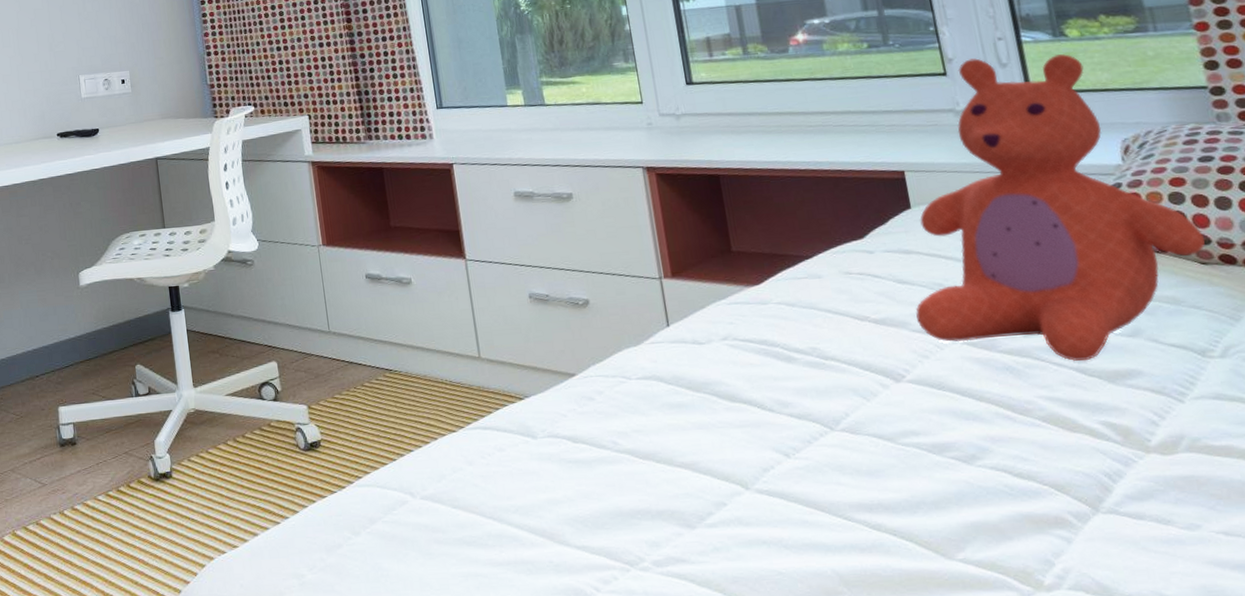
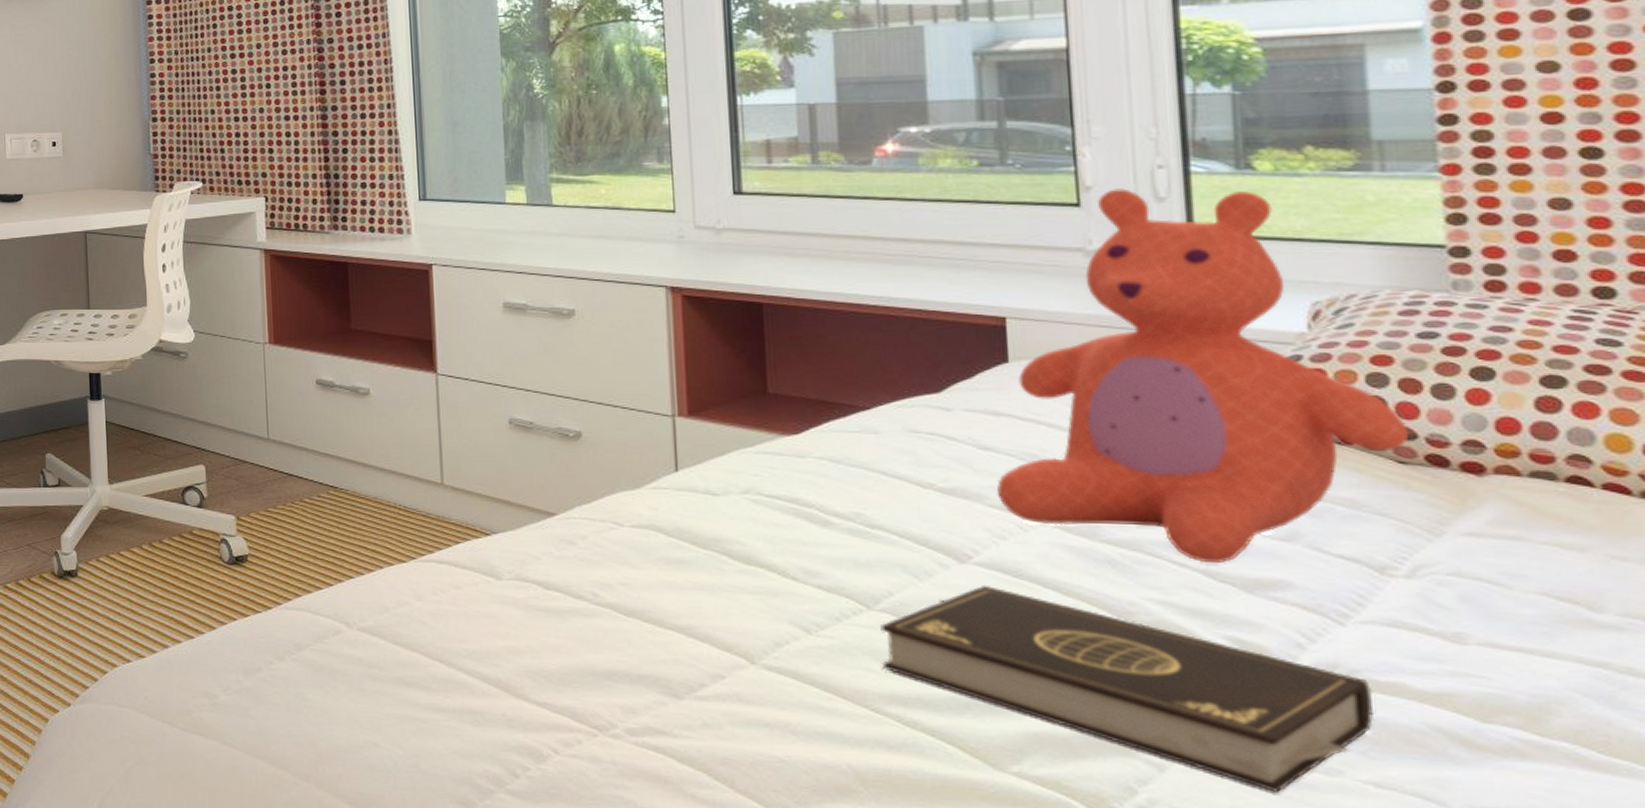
book: none [842,399,1215,550] -> present [880,584,1373,792]

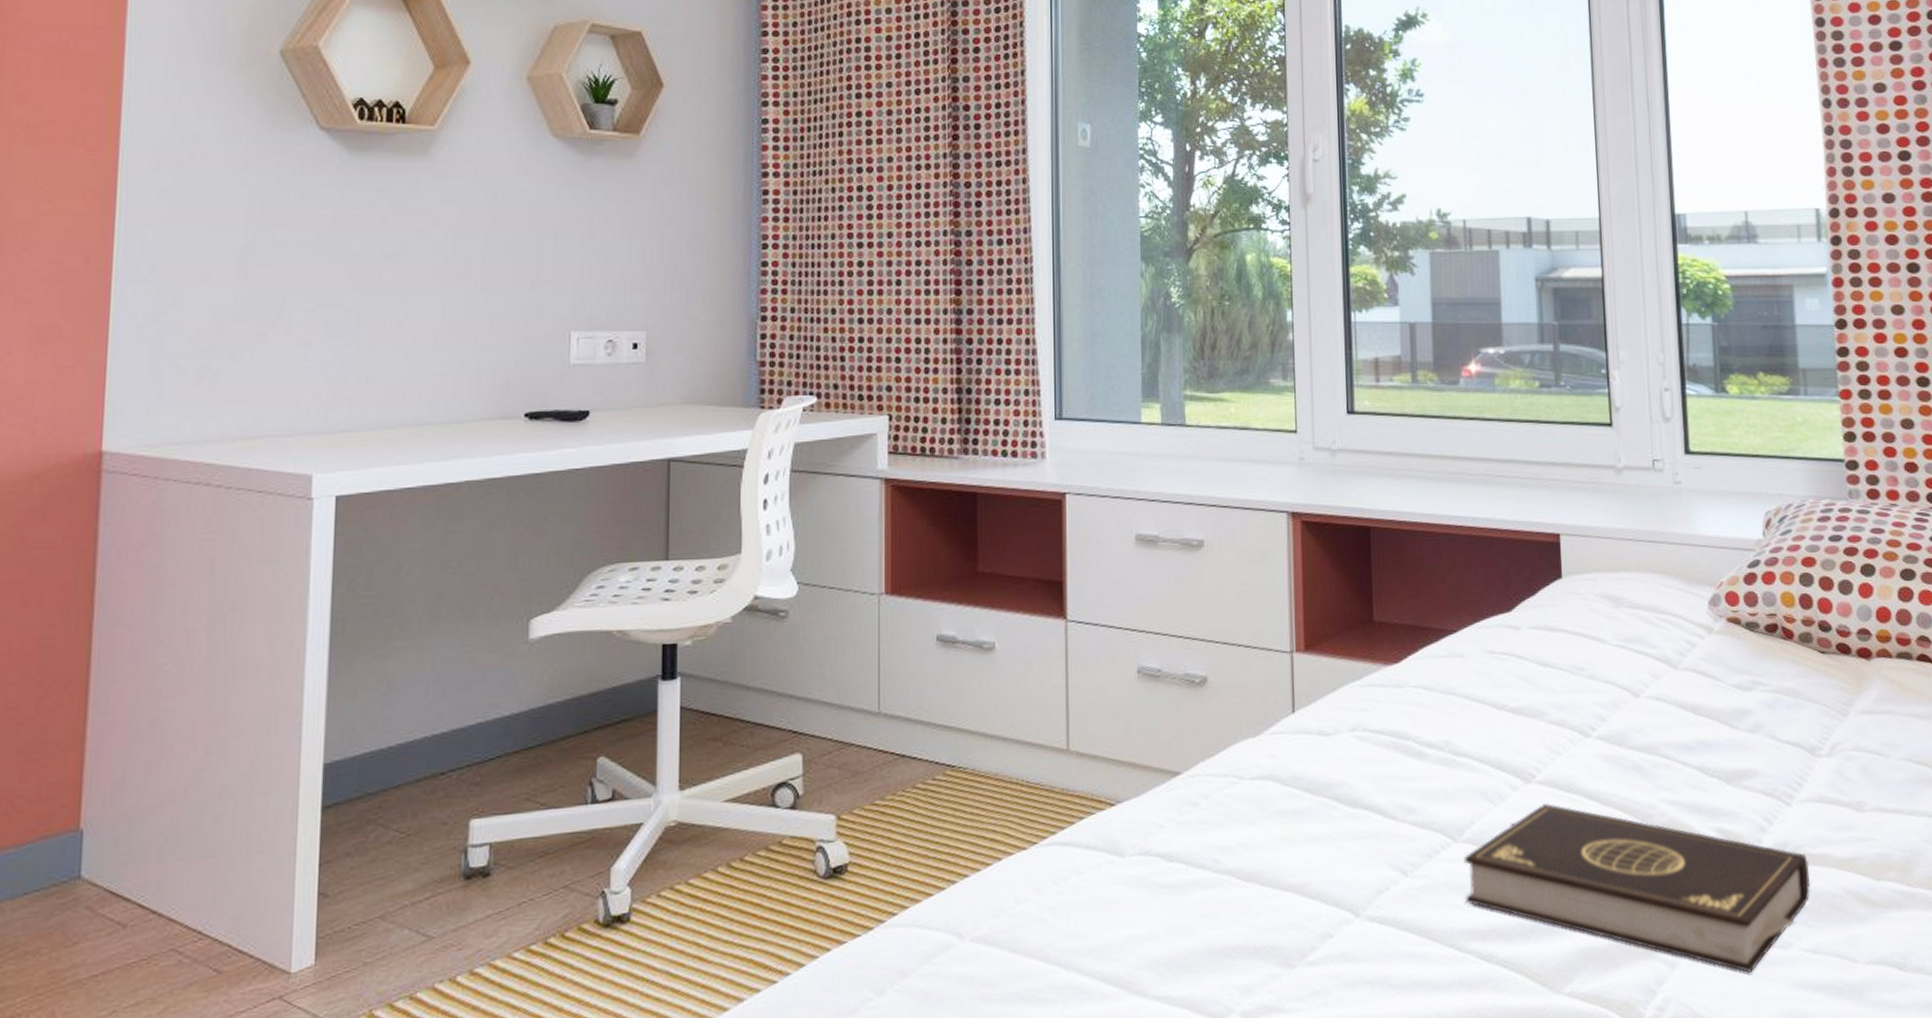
teddy bear: present [996,188,1410,564] -> none [1553,409,1827,760]

